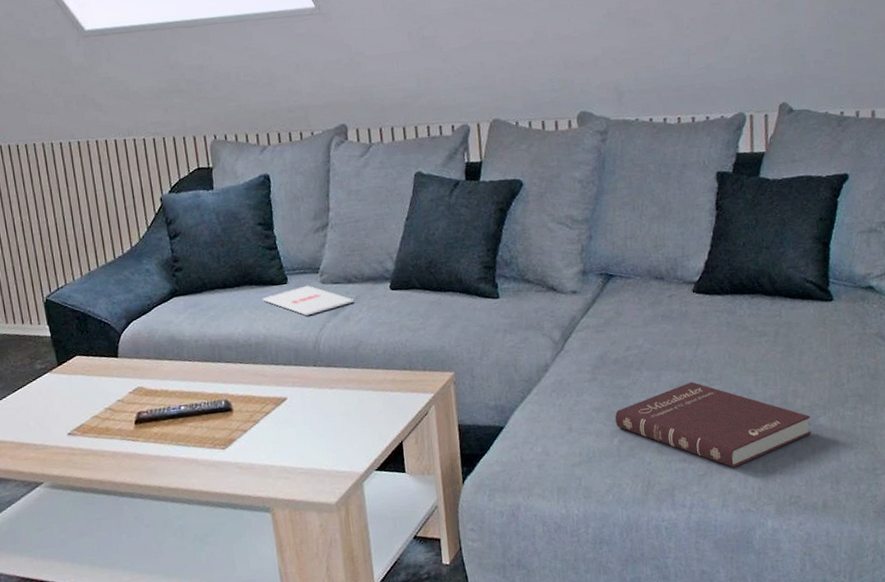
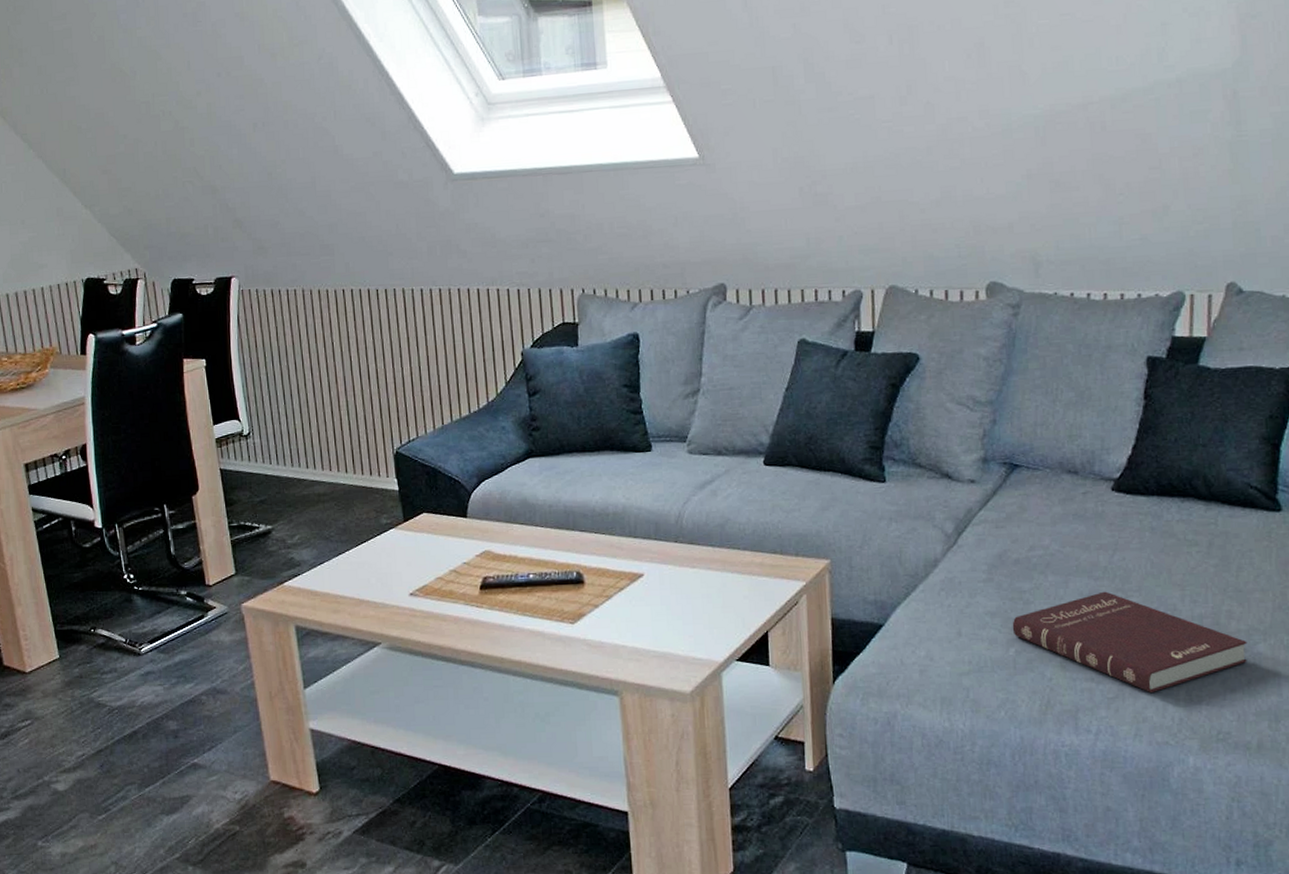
magazine: present [262,285,355,316] -> none [624,454,724,488]

